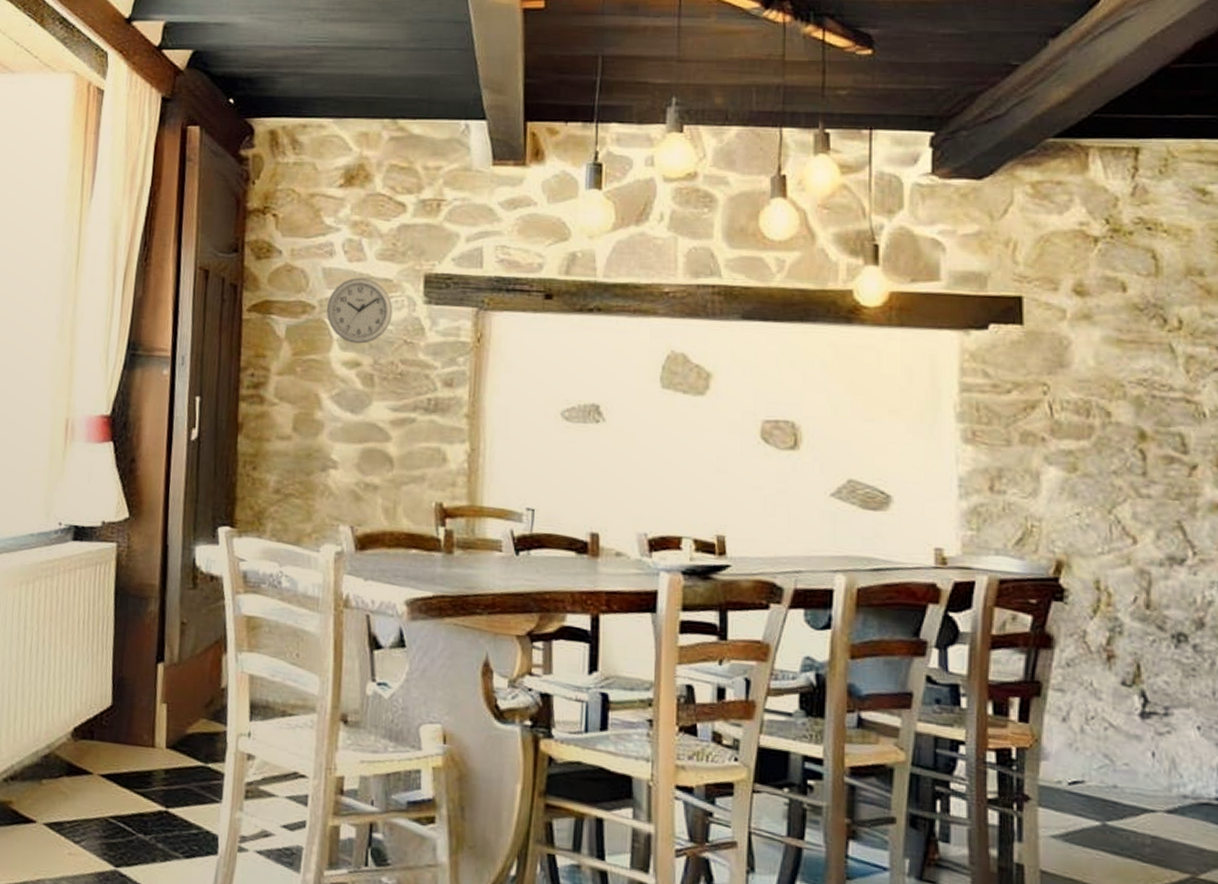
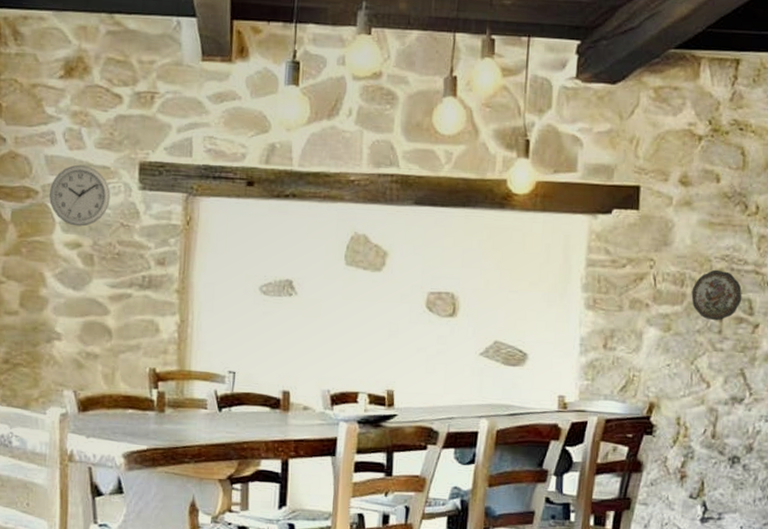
decorative plate: none [1101,396,1171,460] -> present [691,269,742,321]

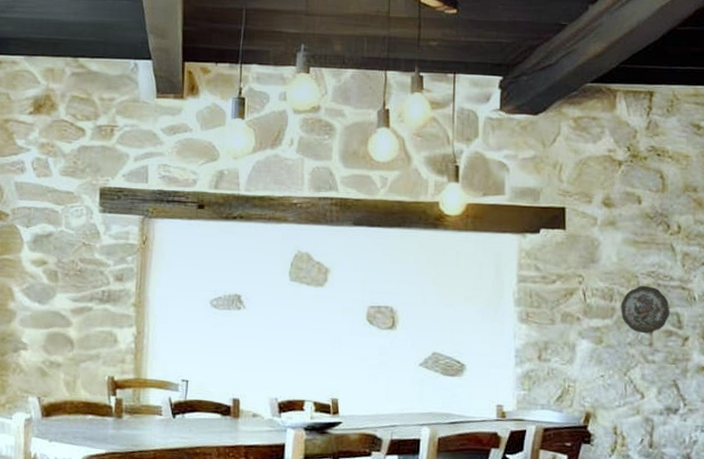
wall clock: present [49,164,111,227] -> none [18,190,74,246]

